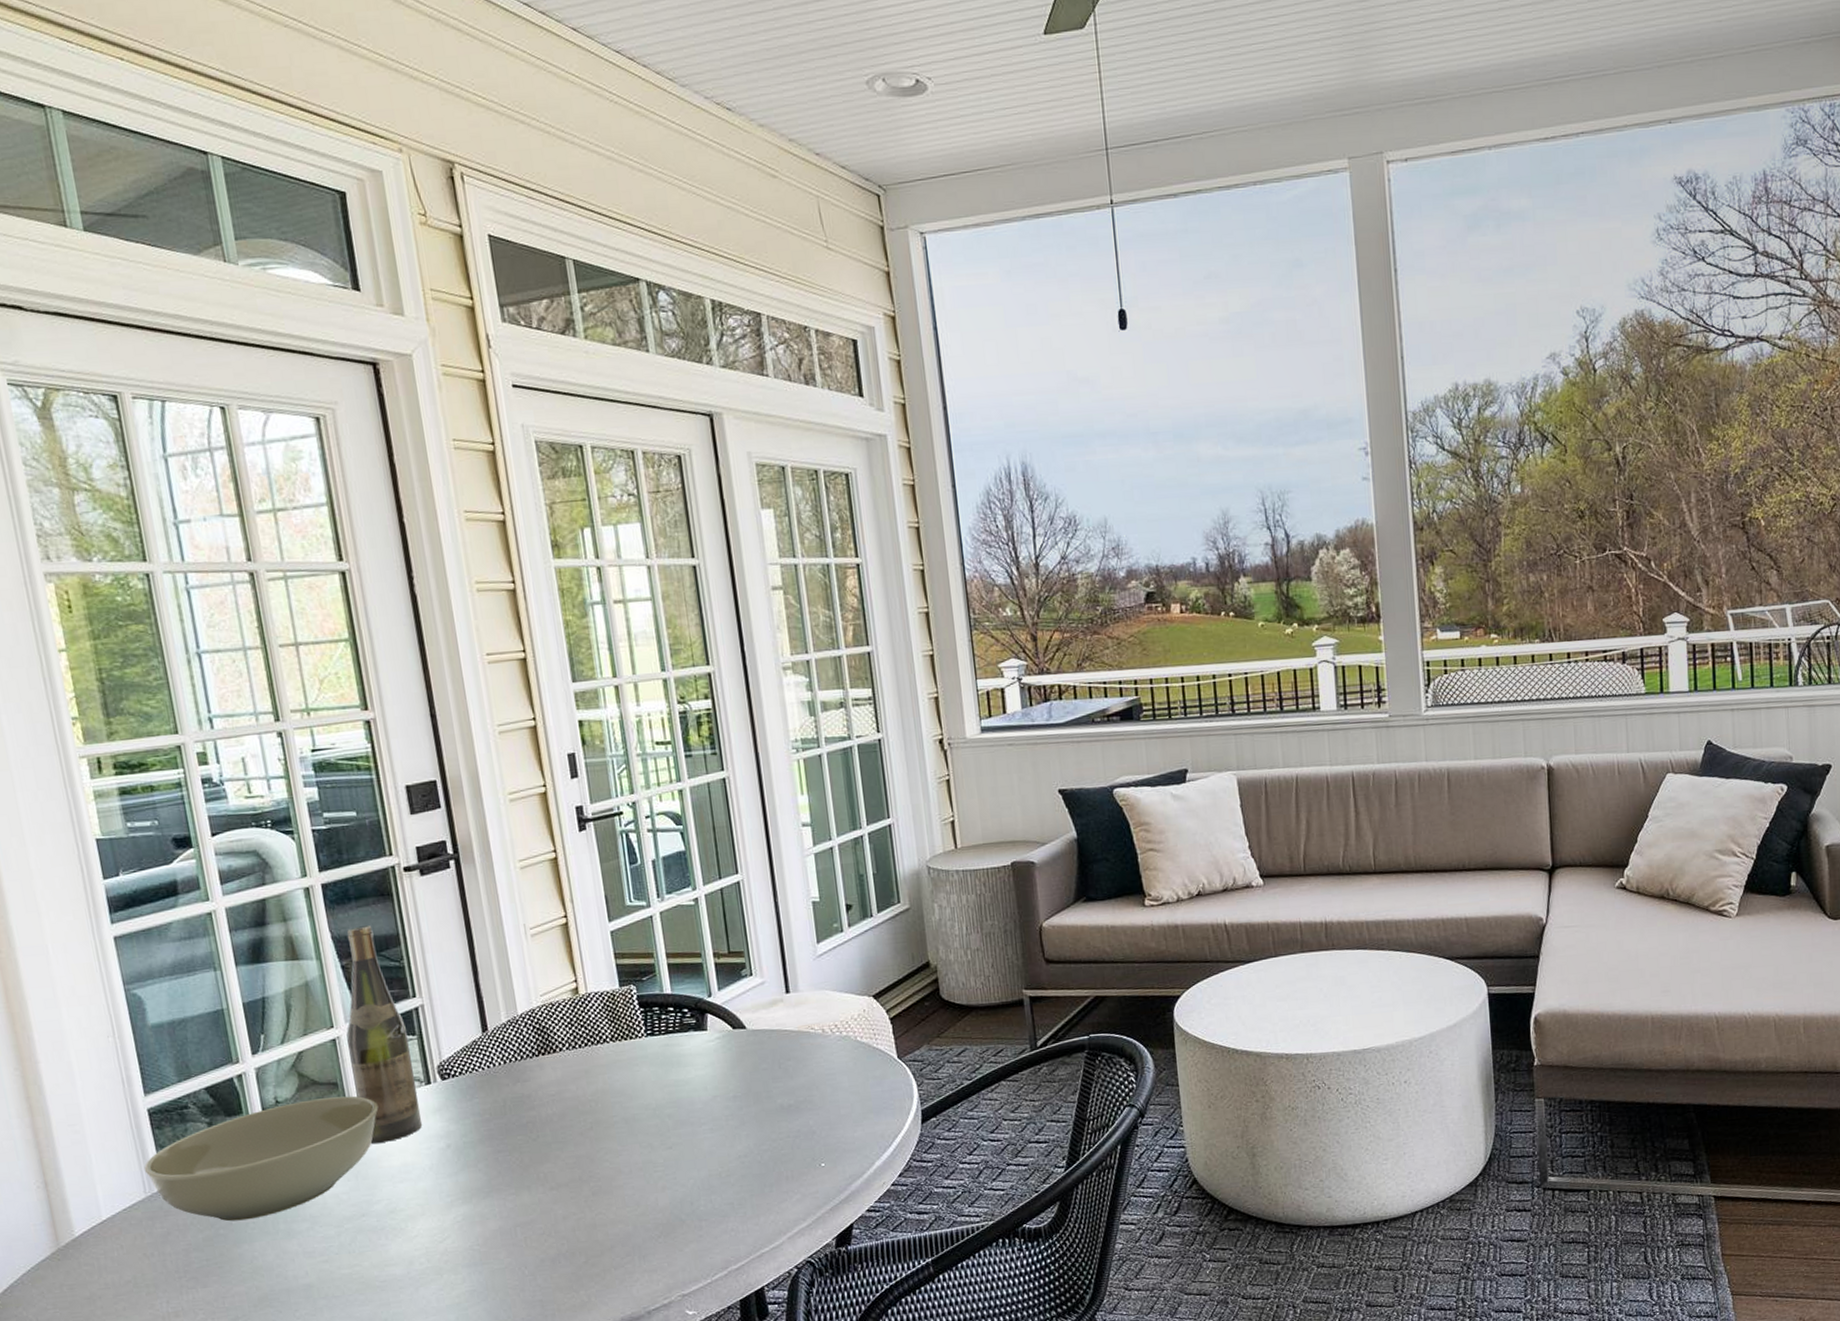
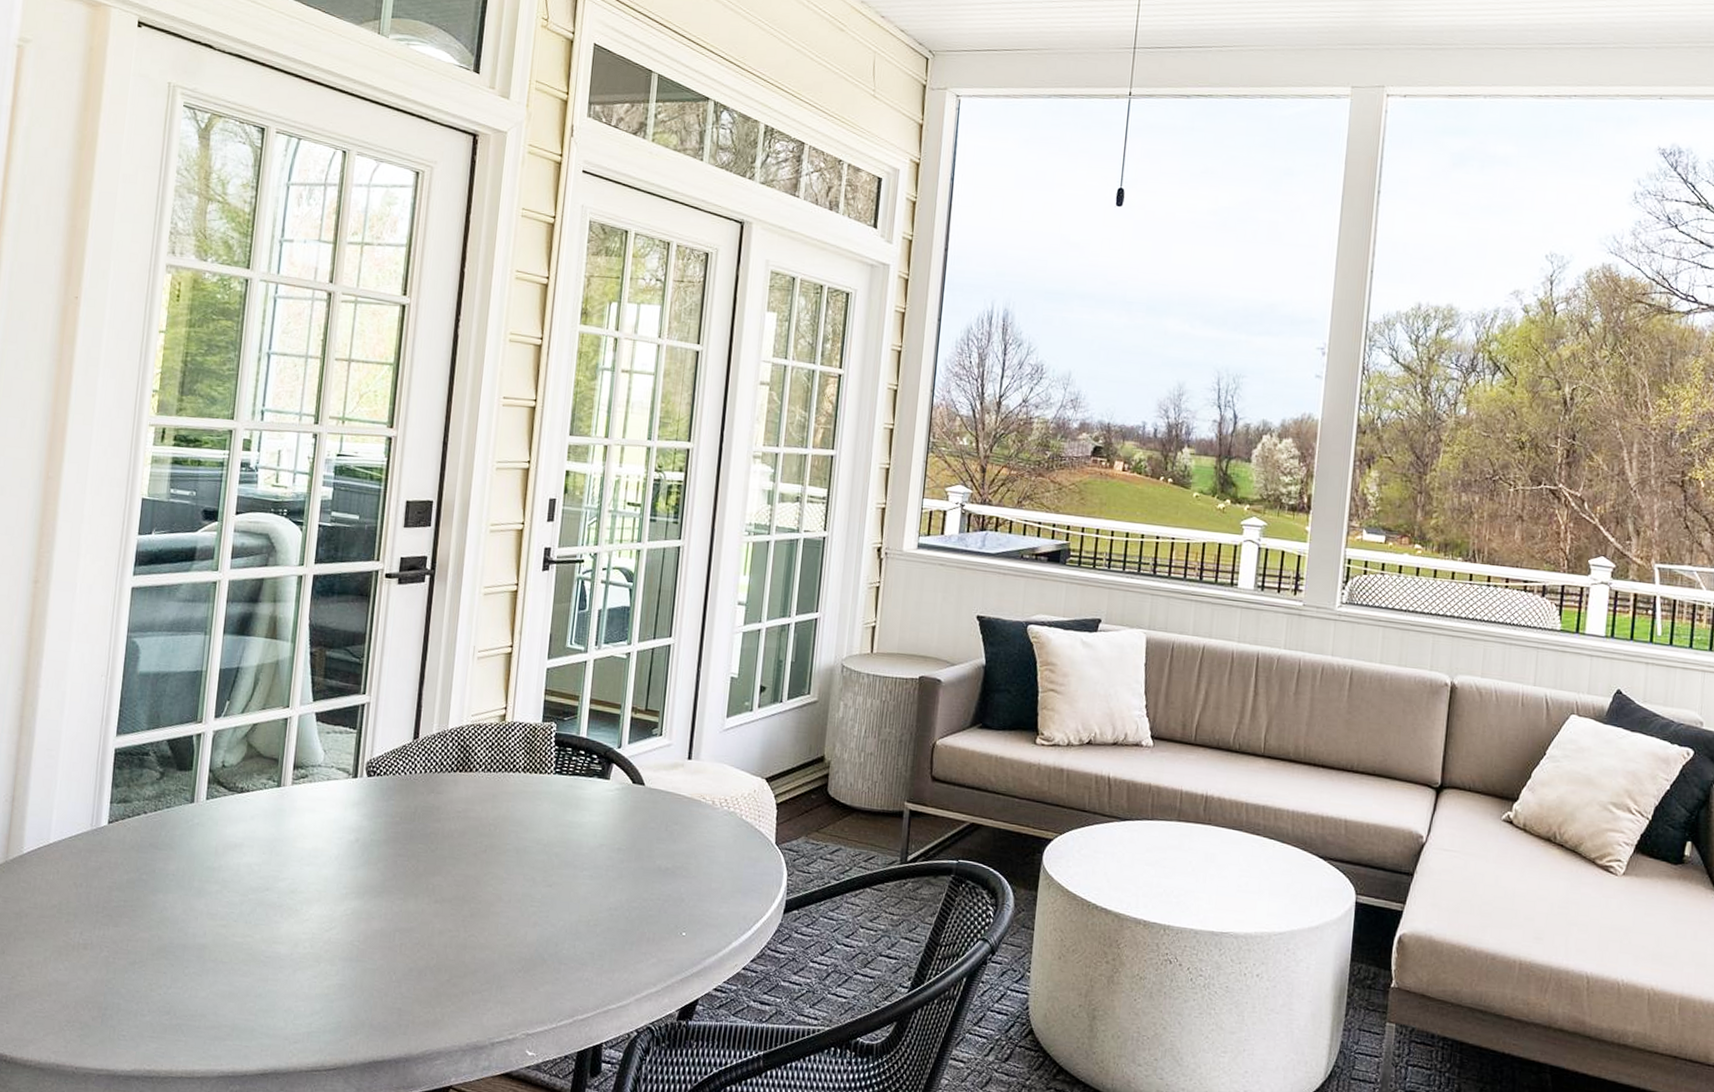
bowl: present [143,1096,379,1221] -> none [96,769,307,871]
wine bottle: present [346,925,423,1144] -> none [291,619,350,825]

